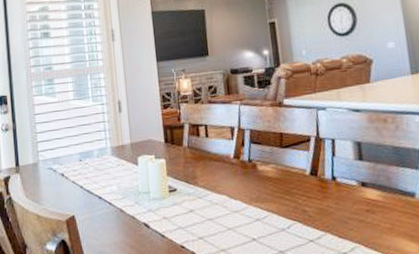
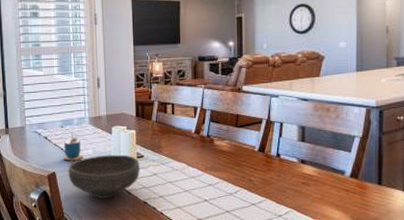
cup: none [83,166,106,201] -> present [63,132,83,161]
bowl: none [89,189,174,245] -> present [68,154,140,198]

